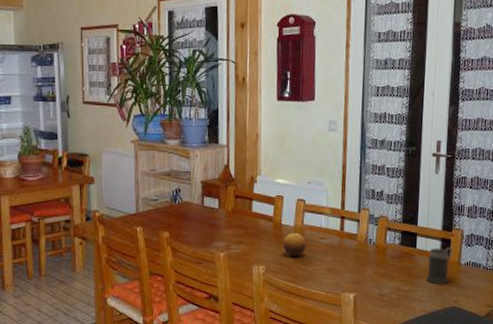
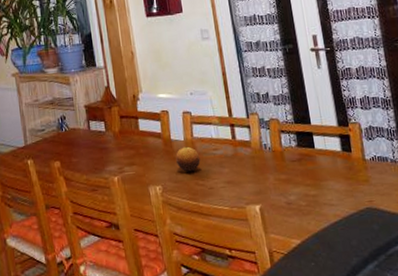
mug: present [425,247,452,284] -> none [329,143,358,185]

